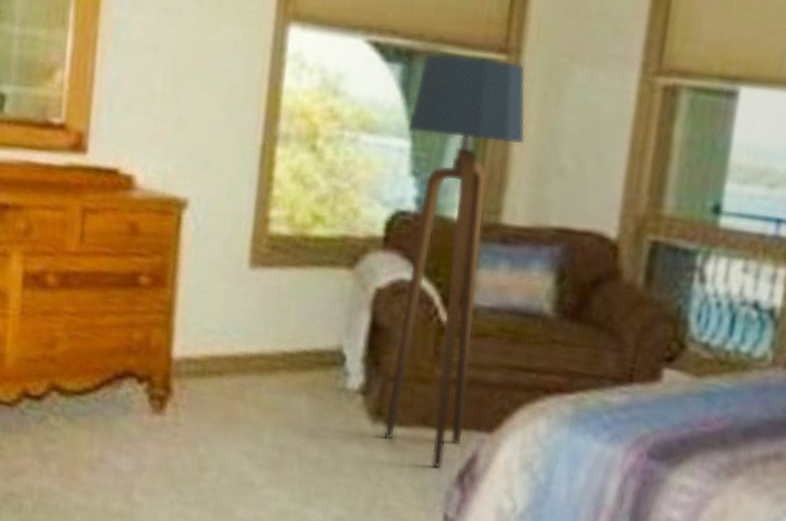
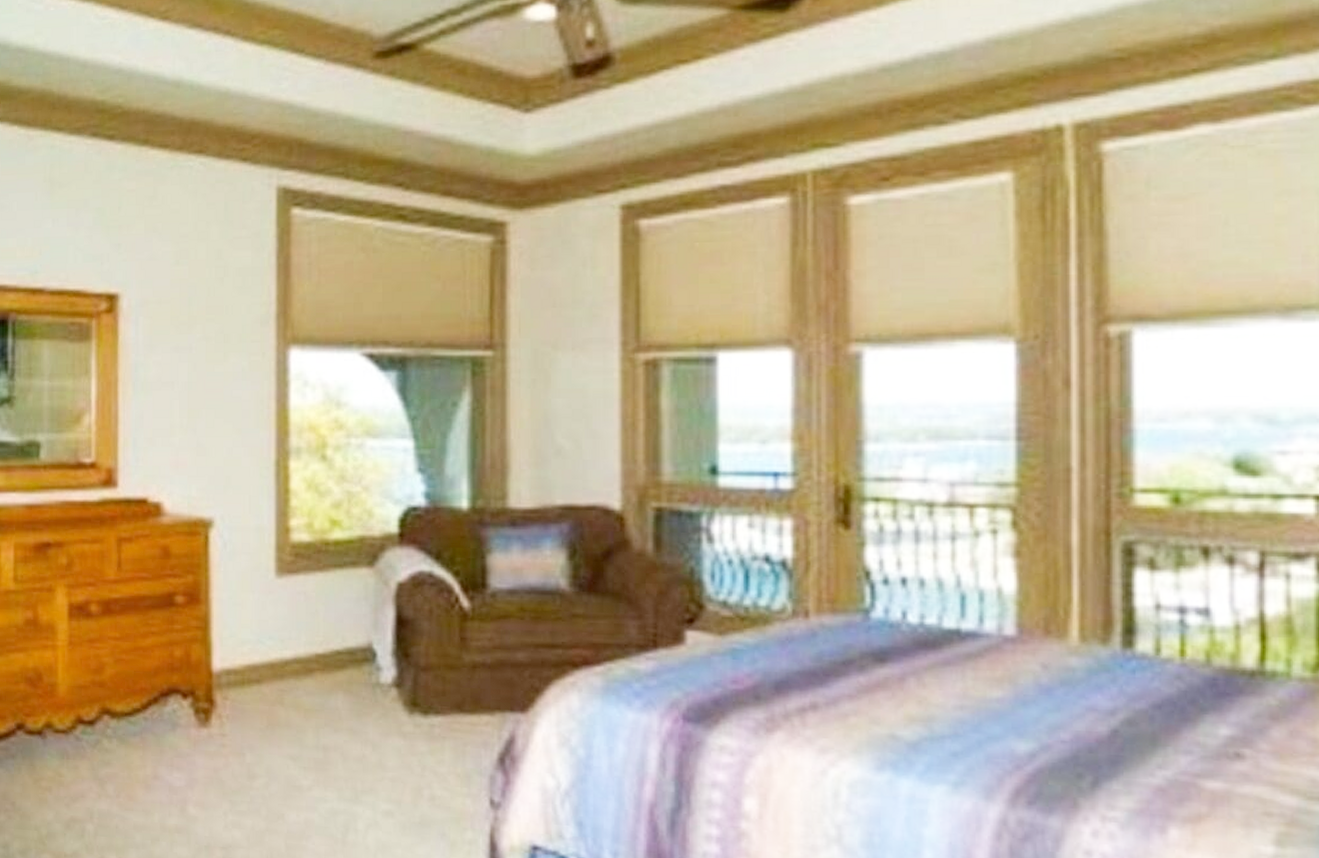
floor lamp: present [383,53,526,469] -> none [409,355,521,753]

